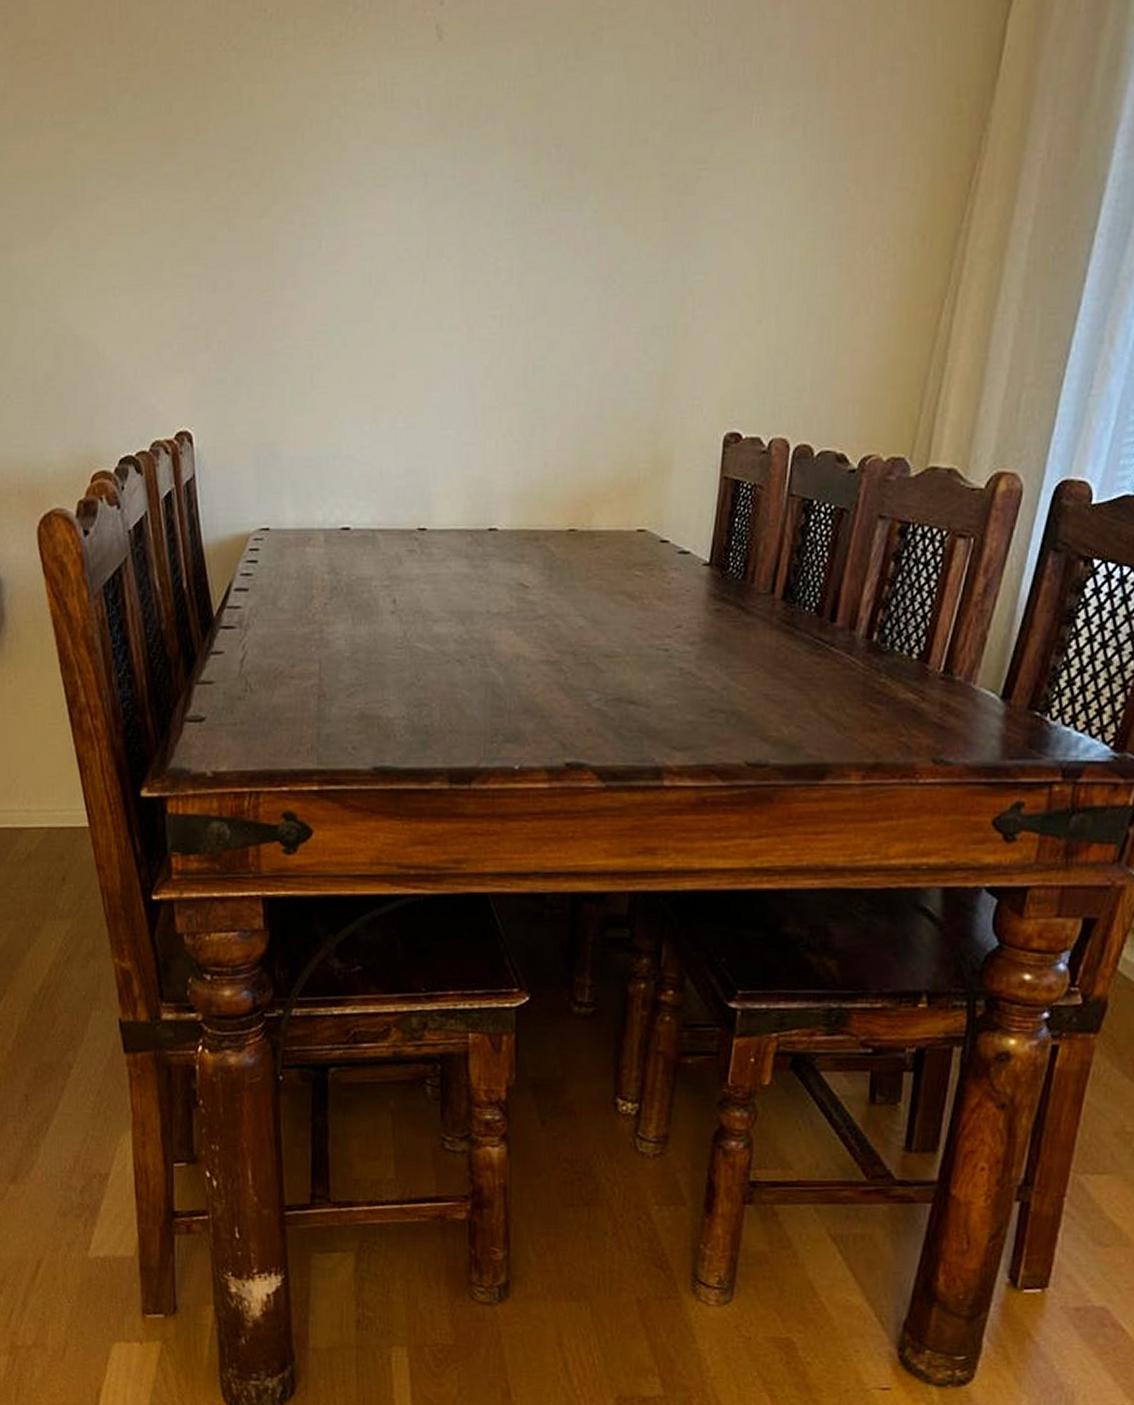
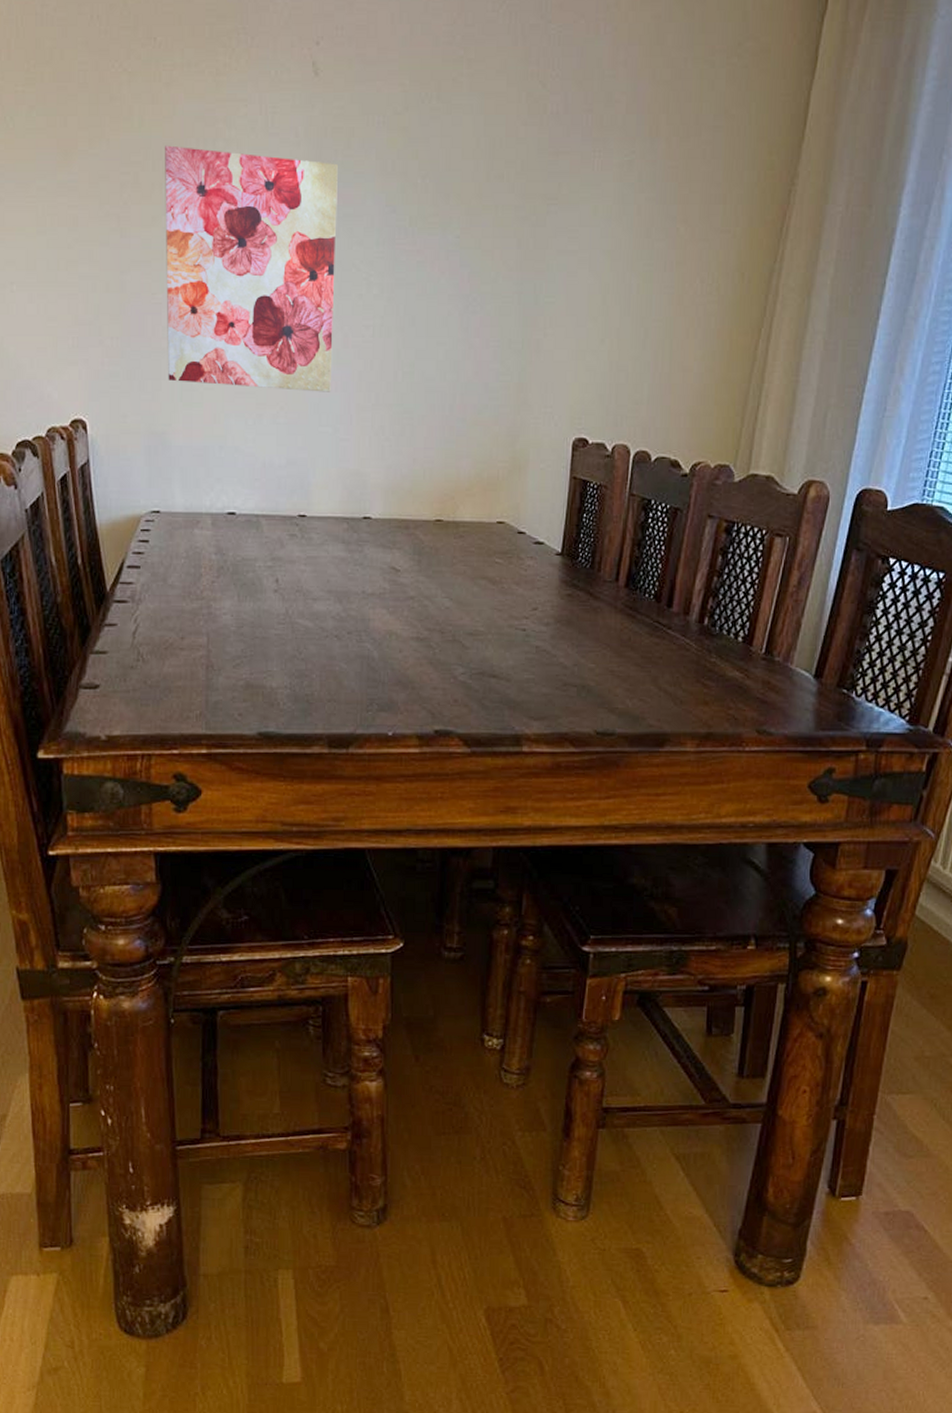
wall art: none [276,127,463,392] -> present [165,145,338,392]

